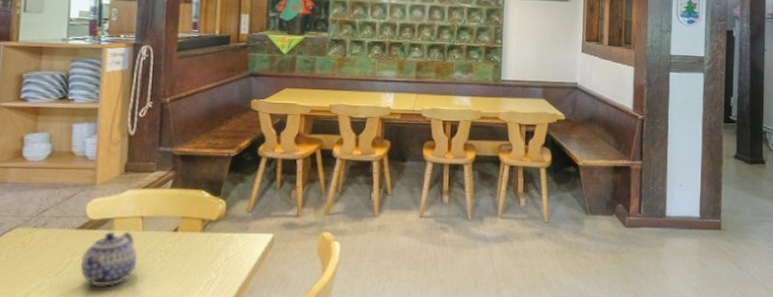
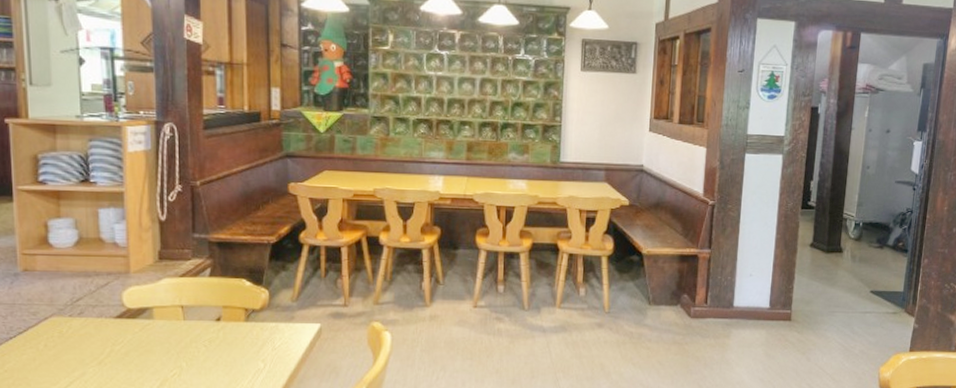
teapot: present [80,231,138,286] -> none [122,320,181,375]

